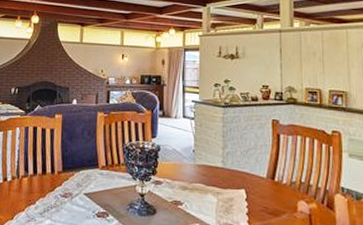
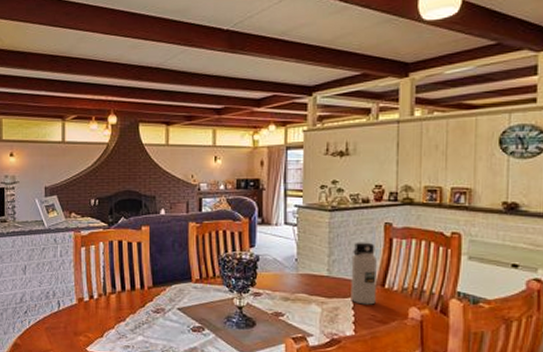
water bottle: none [243,136,267,197] -> present [351,242,377,305]

